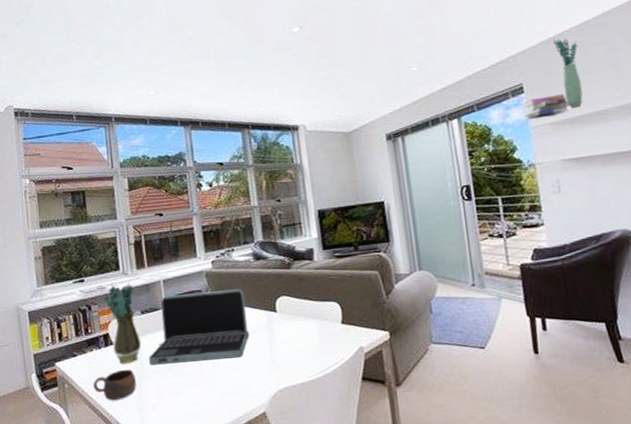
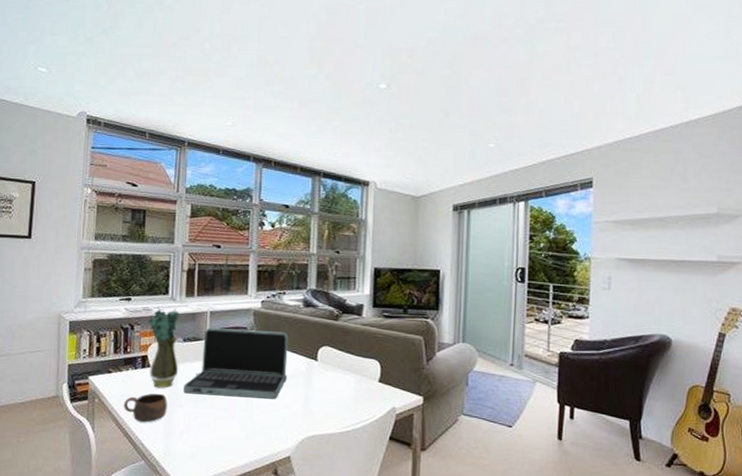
books: present [523,94,568,120] -> none [588,194,632,215]
vase: present [552,37,583,109] -> none [628,140,652,211]

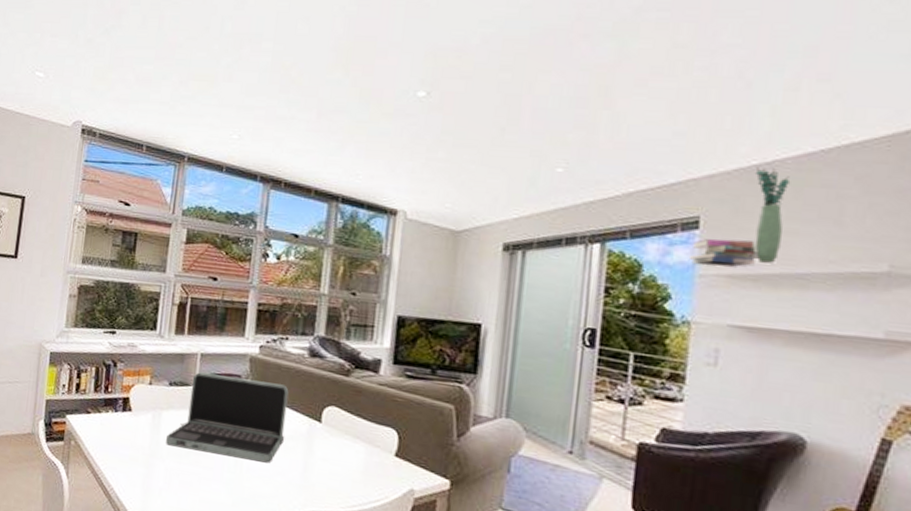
cup: present [124,393,167,422] -> none [101,441,148,473]
vase: present [148,306,180,388] -> none [130,343,167,436]
books: none [588,194,632,215] -> present [690,239,755,267]
vase: none [628,140,652,211] -> present [754,167,791,264]

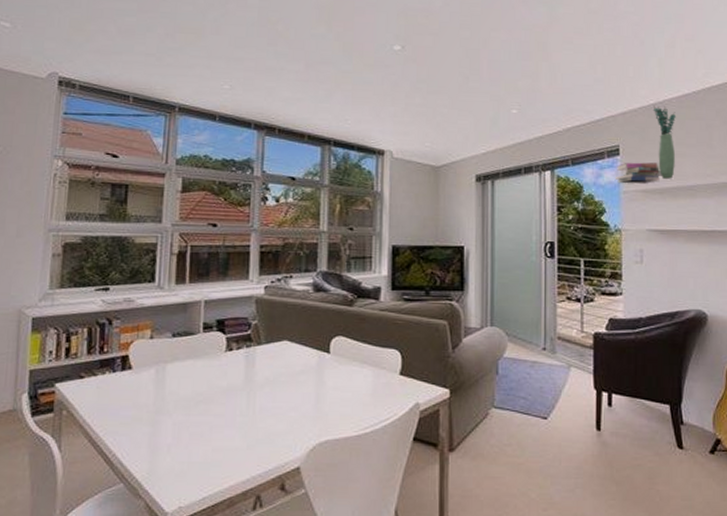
laptop: present [166,372,289,463] -> none [172,319,297,401]

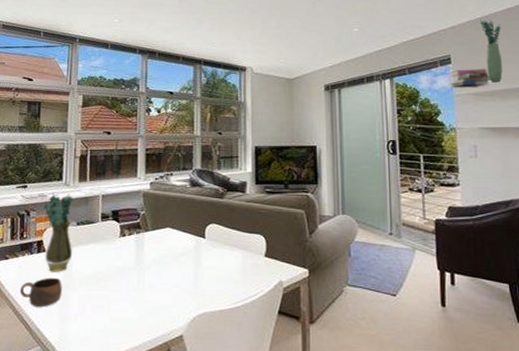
cup: none [99,400,153,435] -> present [20,277,62,306]
vase: none [129,296,168,394] -> present [43,192,73,272]

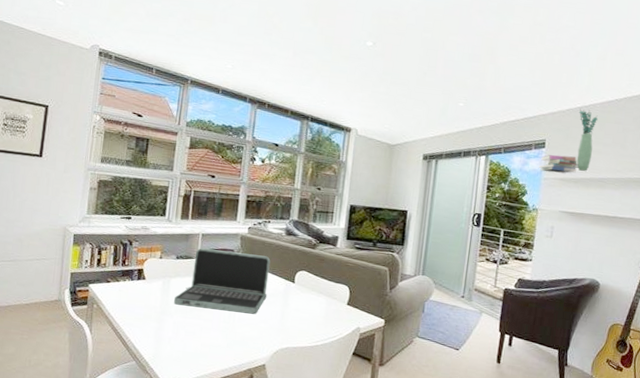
cup: present [20,277,62,306] -> none [119,302,159,328]
vase: present [43,192,73,272] -> none [144,226,175,299]
laptop: none [78,211,177,278] -> present [174,248,271,314]

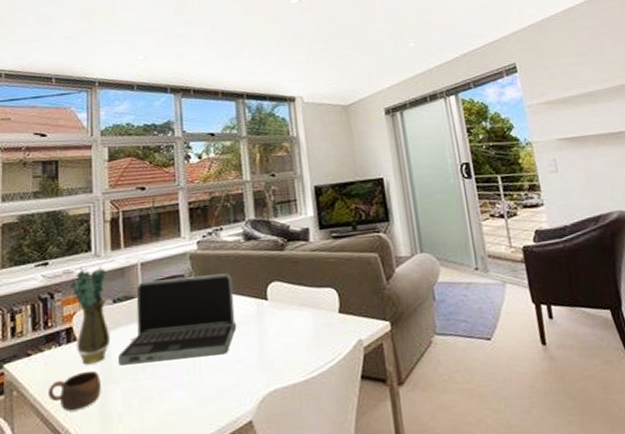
cup: none [119,302,159,328] -> present [49,370,101,410]
vase: none [144,226,175,299] -> present [70,266,111,365]
books: present [539,155,577,173] -> none [517,75,560,99]
vase: present [577,109,599,172] -> none [541,21,573,89]

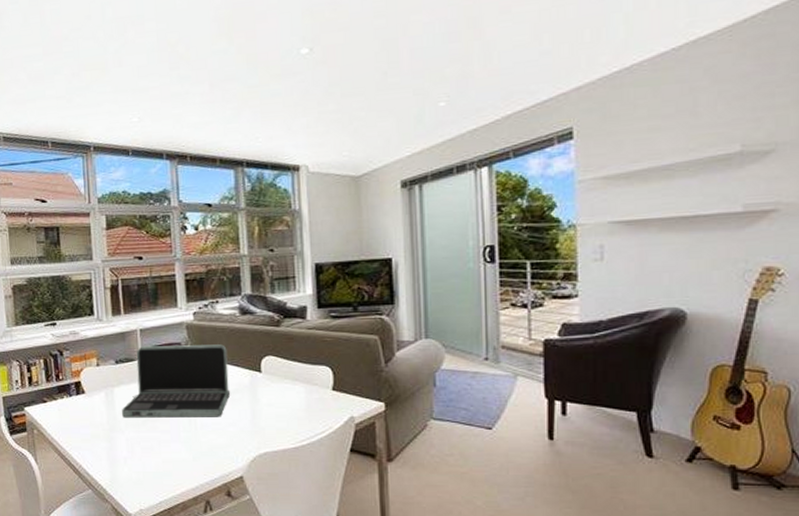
cup: present [49,370,101,410] -> none [63,419,108,450]
vase: present [70,266,111,365] -> none [76,329,115,414]

